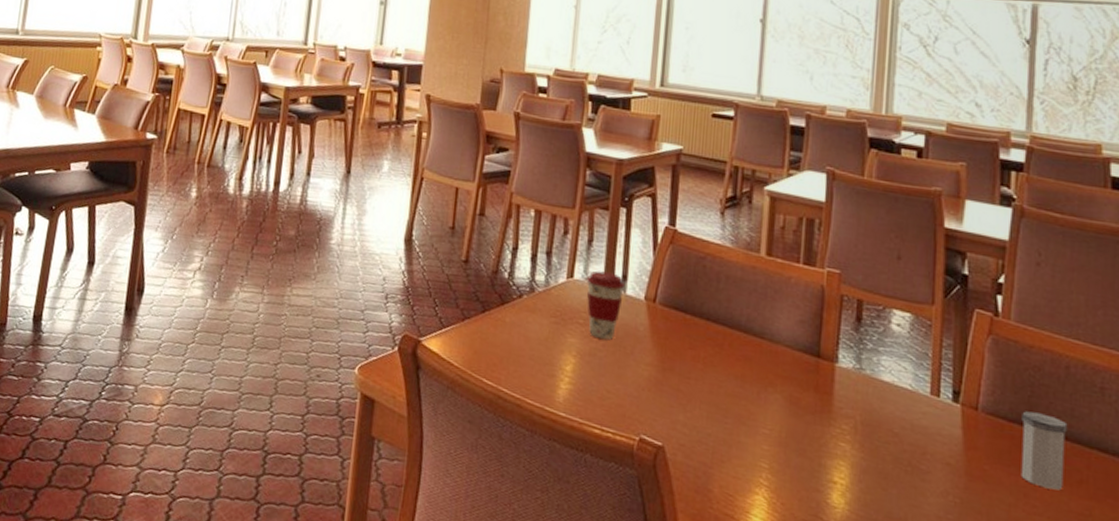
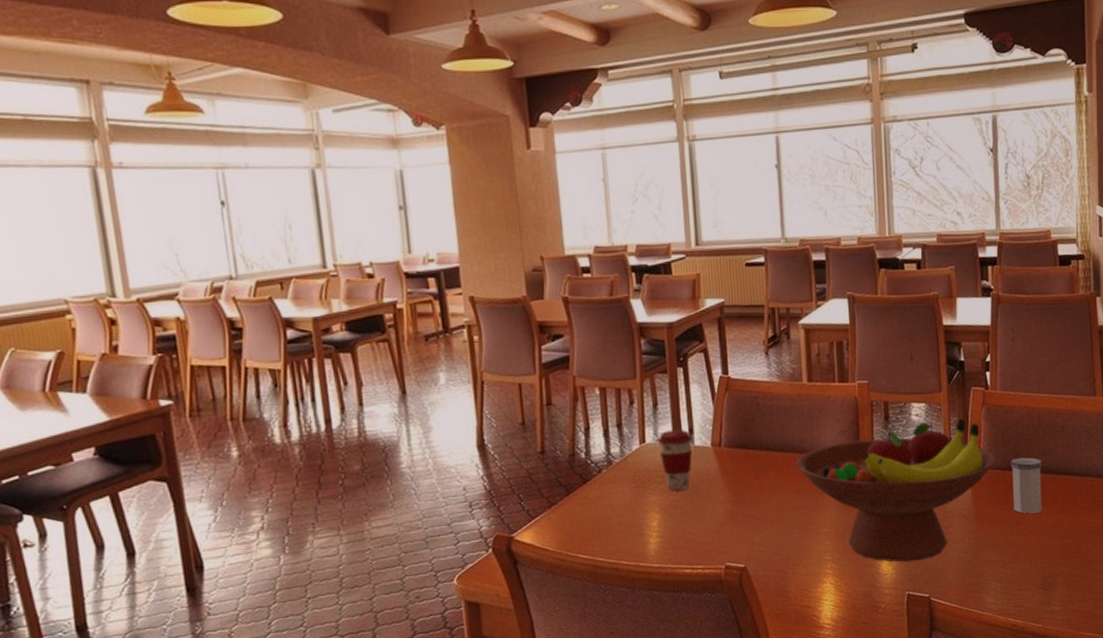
fruit bowl: none [739,332,1000,505] -> present [796,418,995,562]

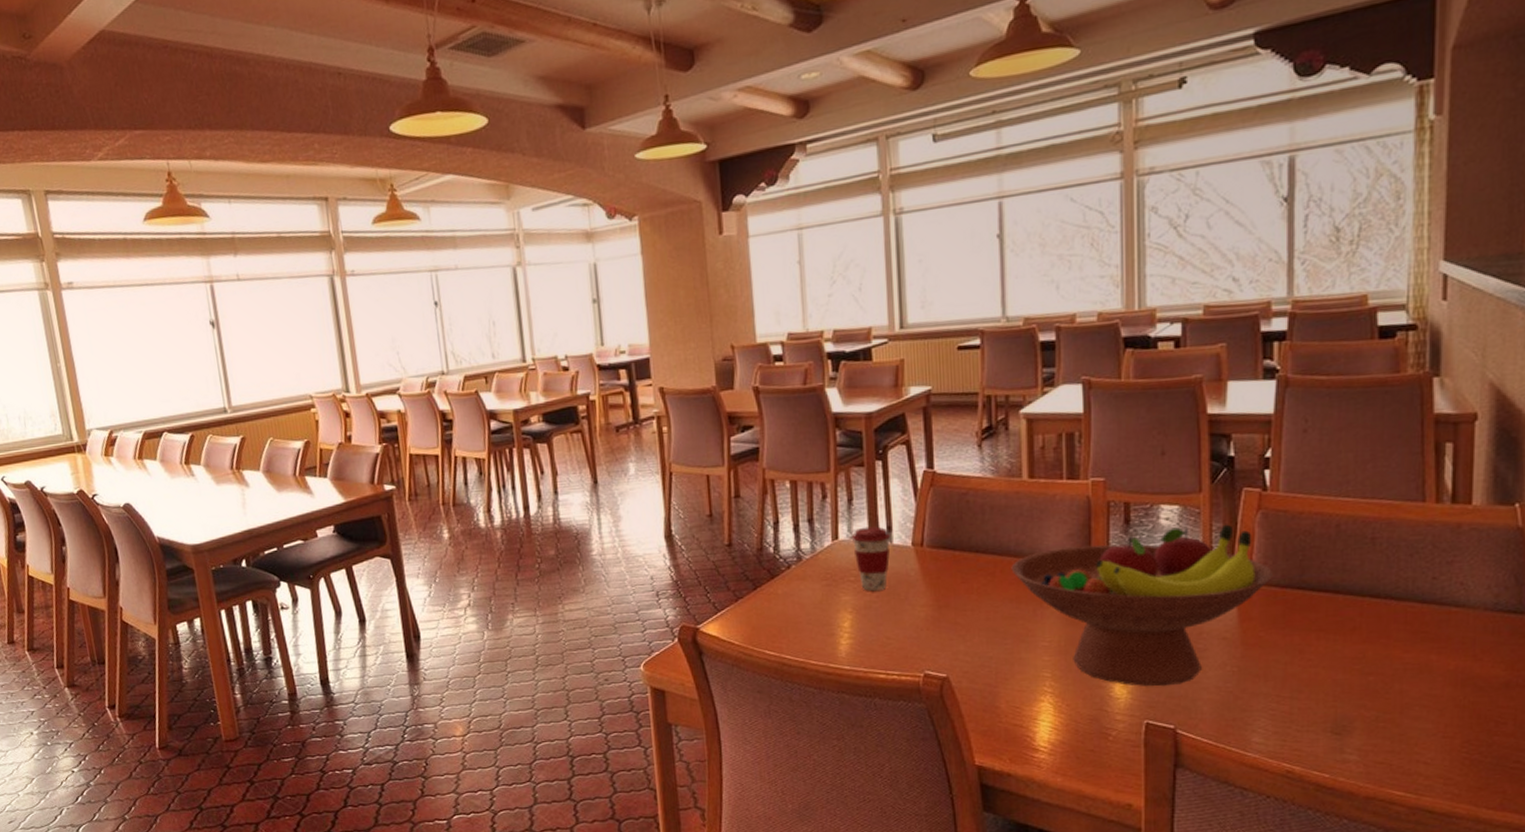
salt shaker: present [1010,457,1042,514] -> none [1294,574,1340,642]

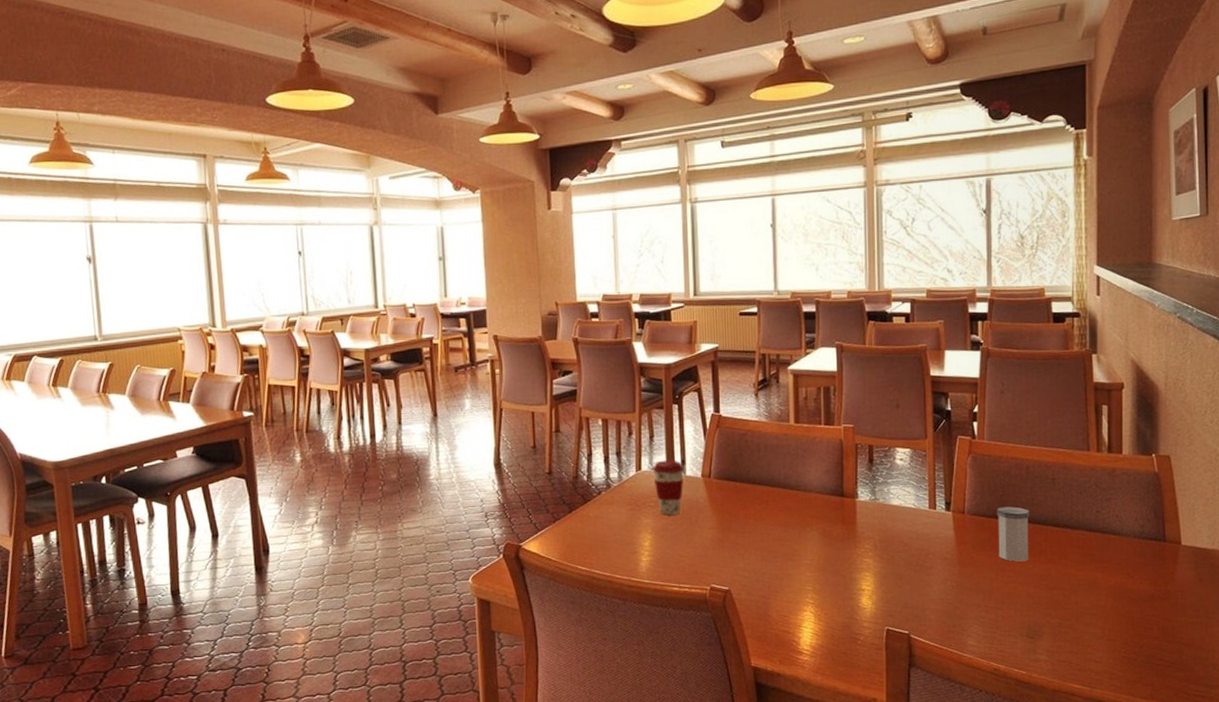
fruit bowl: present [1011,524,1272,687] -> none [781,465,981,598]
salt shaker: none [1294,574,1340,642] -> present [997,506,1030,562]

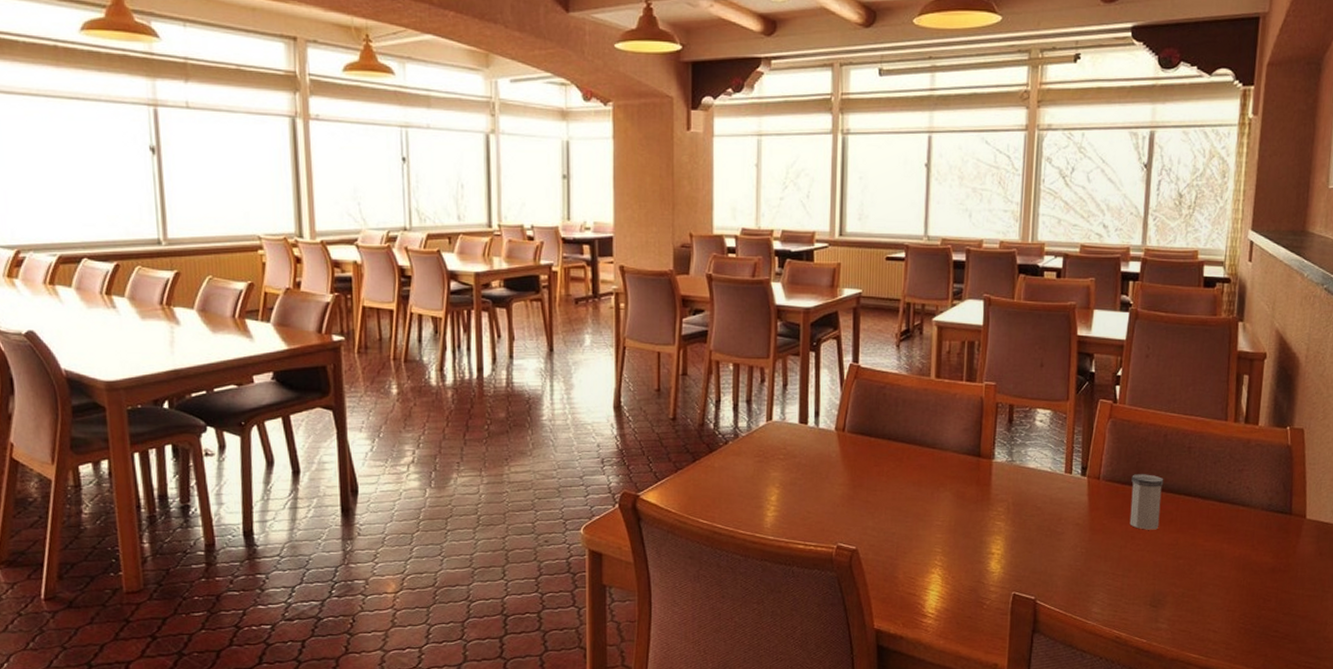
coffee cup: present [652,460,685,515] -> none [783,411,818,469]

